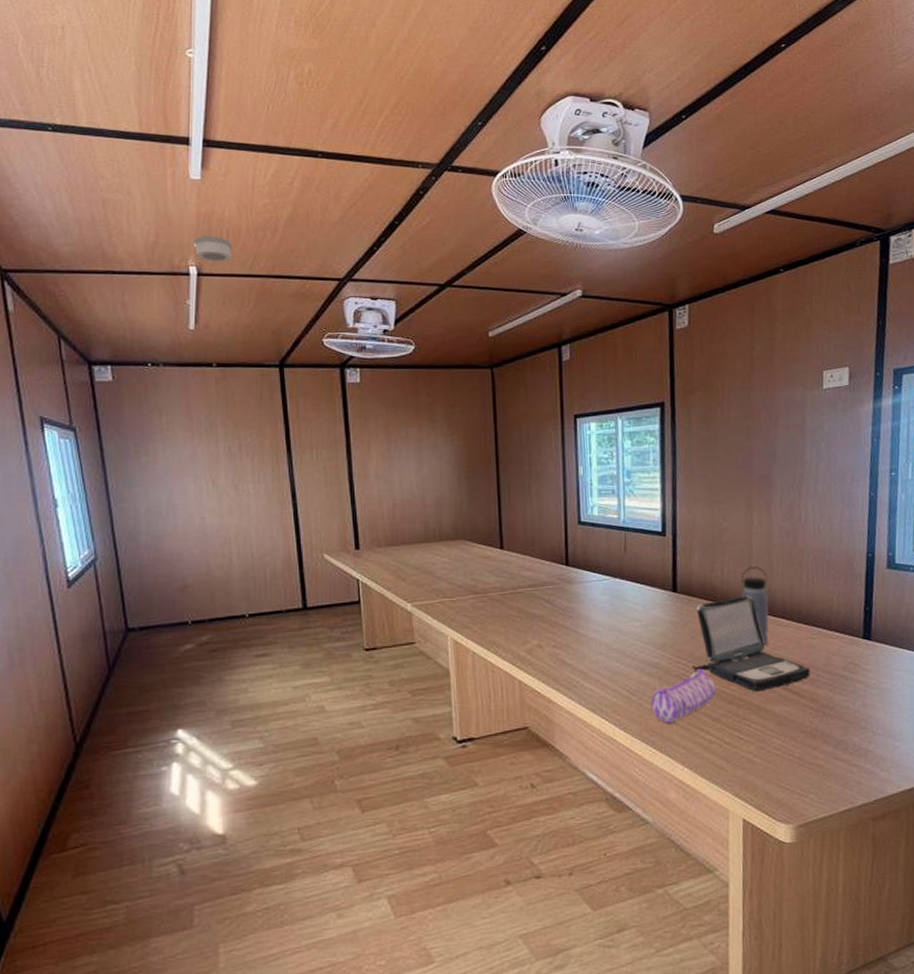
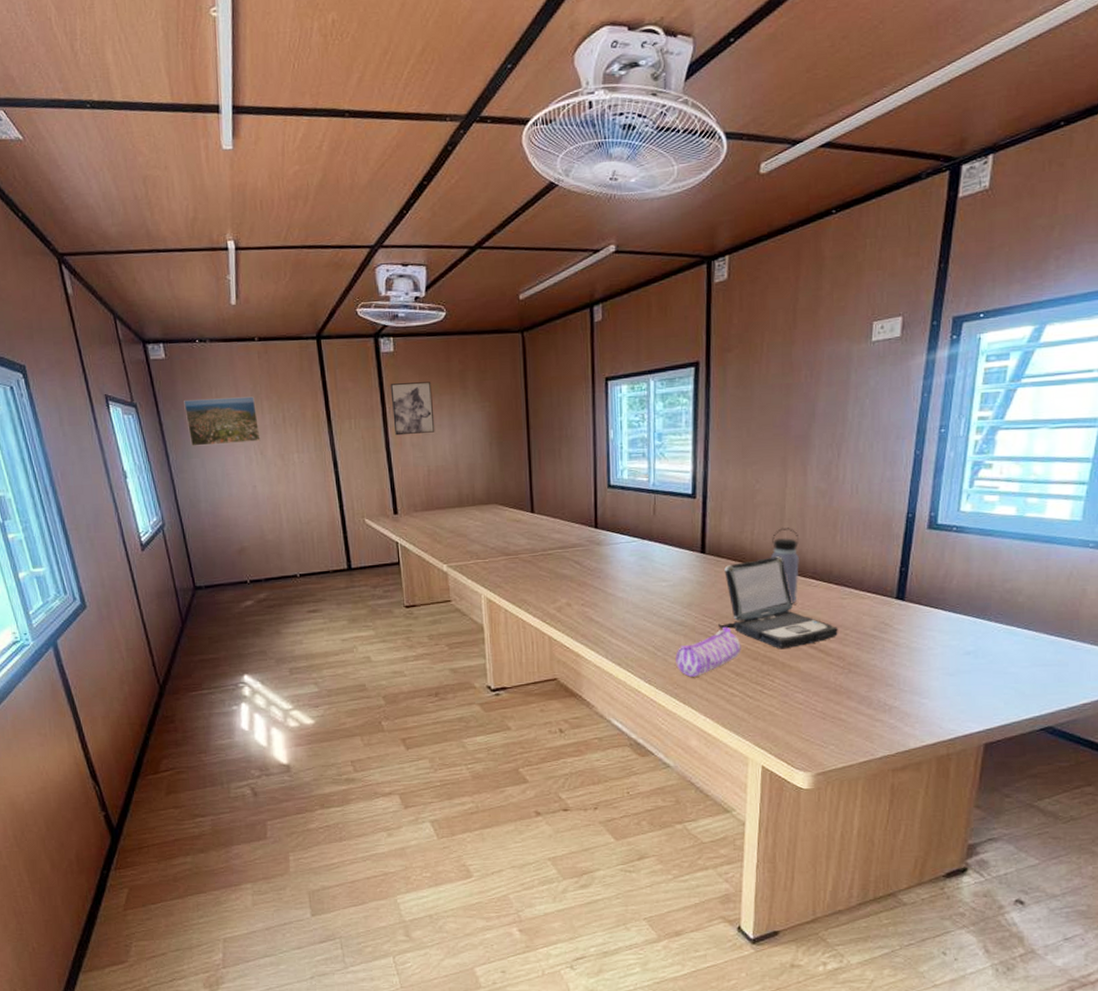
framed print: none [130,423,213,474] -> present [184,396,261,446]
smoke detector: present [193,235,232,263] -> none [229,208,267,236]
wall art: none [355,413,401,468] -> present [390,382,435,436]

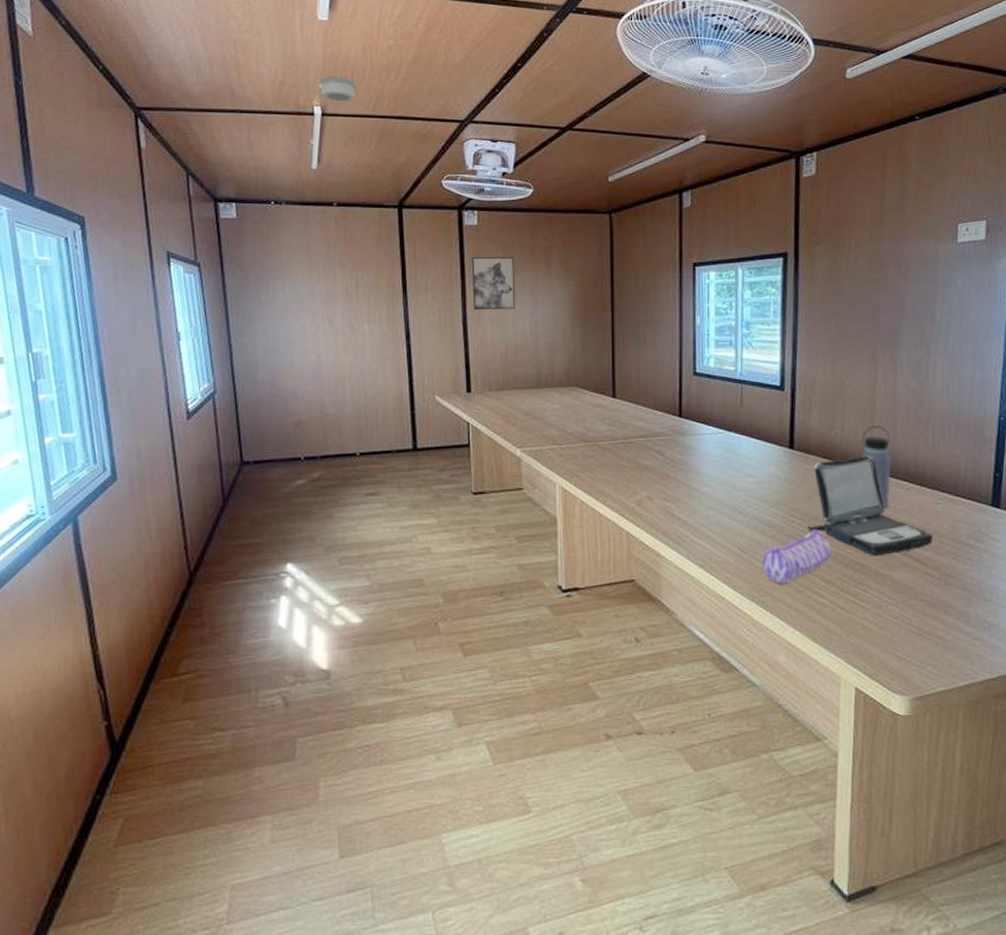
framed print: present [184,396,261,446] -> none [251,262,330,310]
smoke detector: none [229,208,267,236] -> present [318,76,357,103]

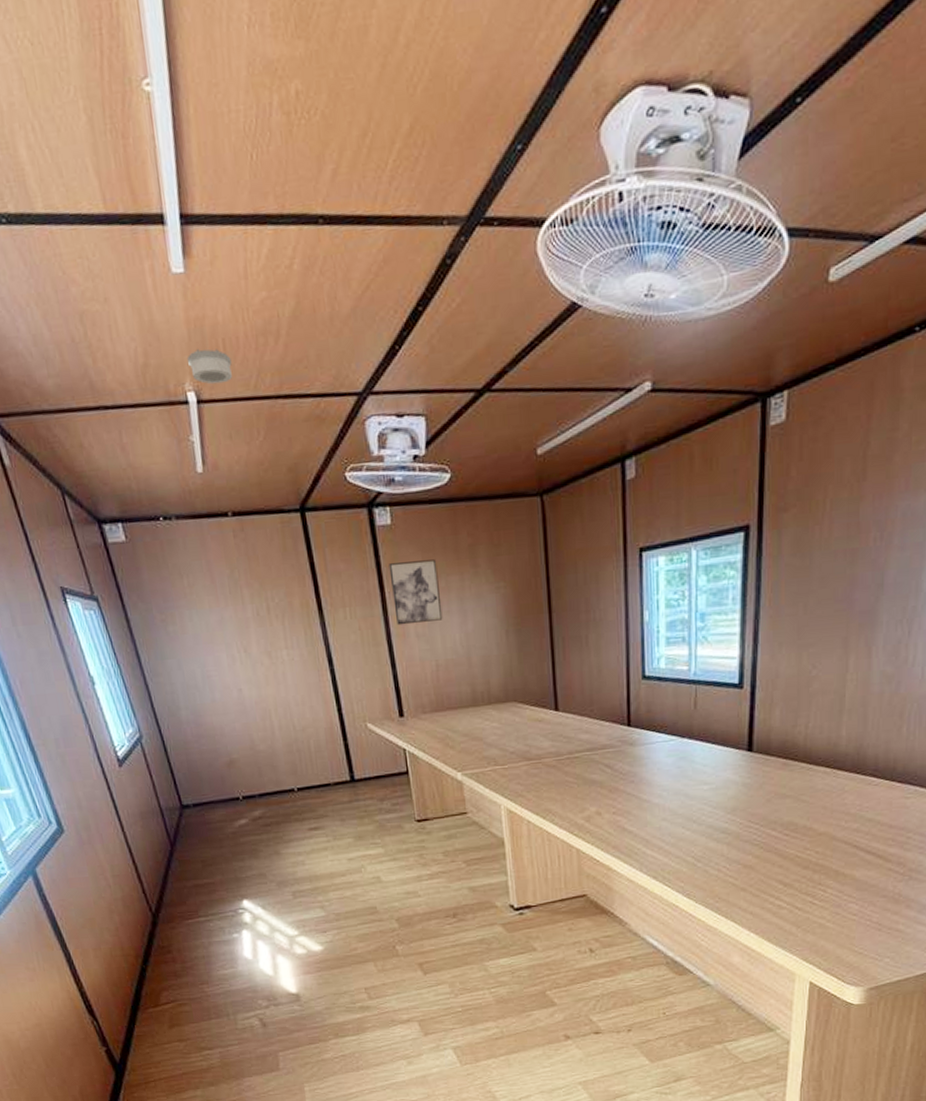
pencil case: present [762,530,832,583] -> none [717,834,791,889]
laptop: present [806,456,933,556] -> none [764,752,899,856]
water bottle: present [861,426,891,508] -> none [826,719,859,806]

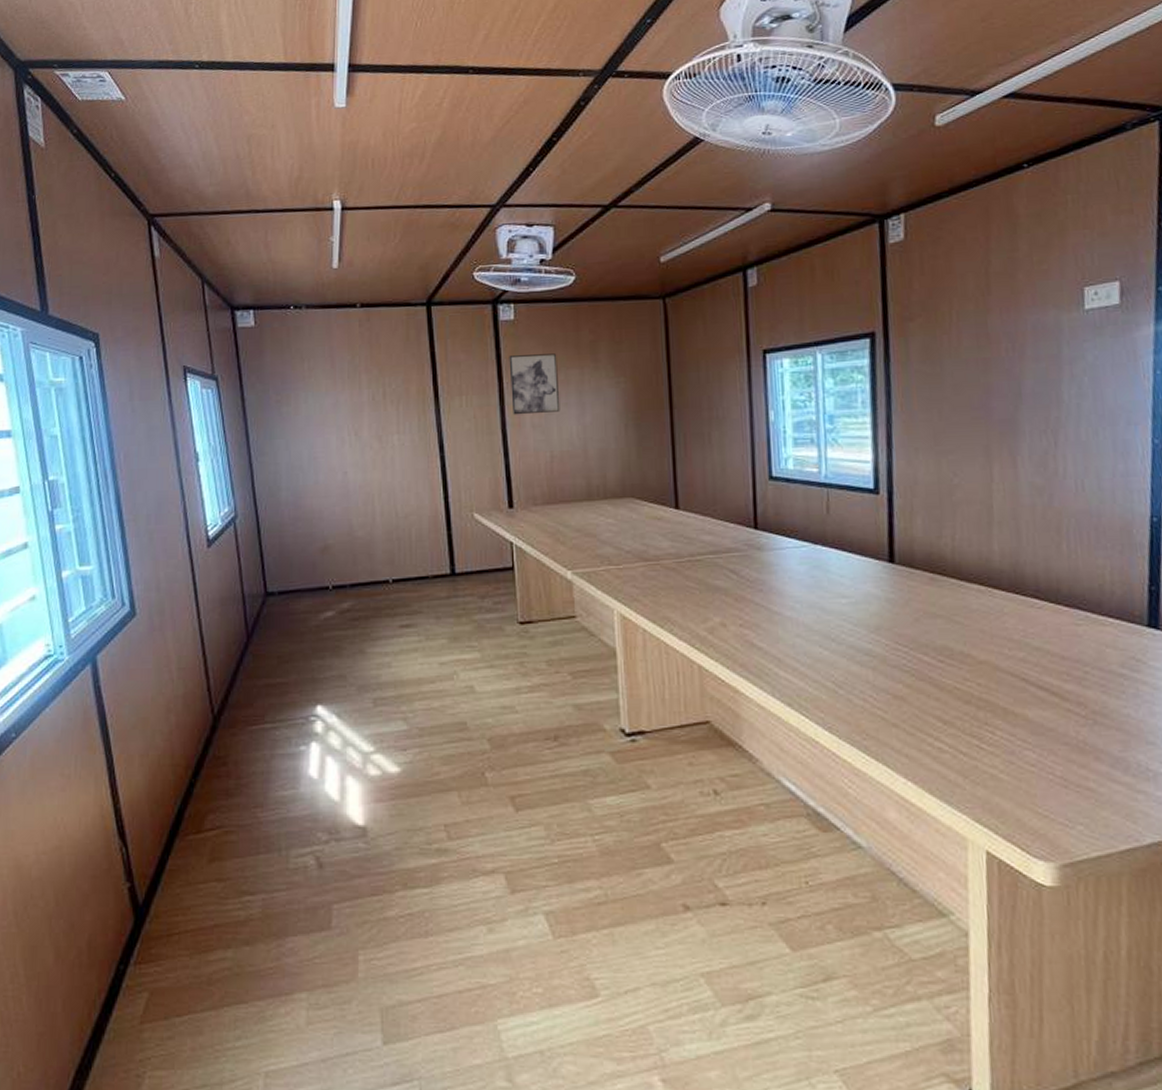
smoke detector: present [186,349,232,385] -> none [337,166,378,195]

